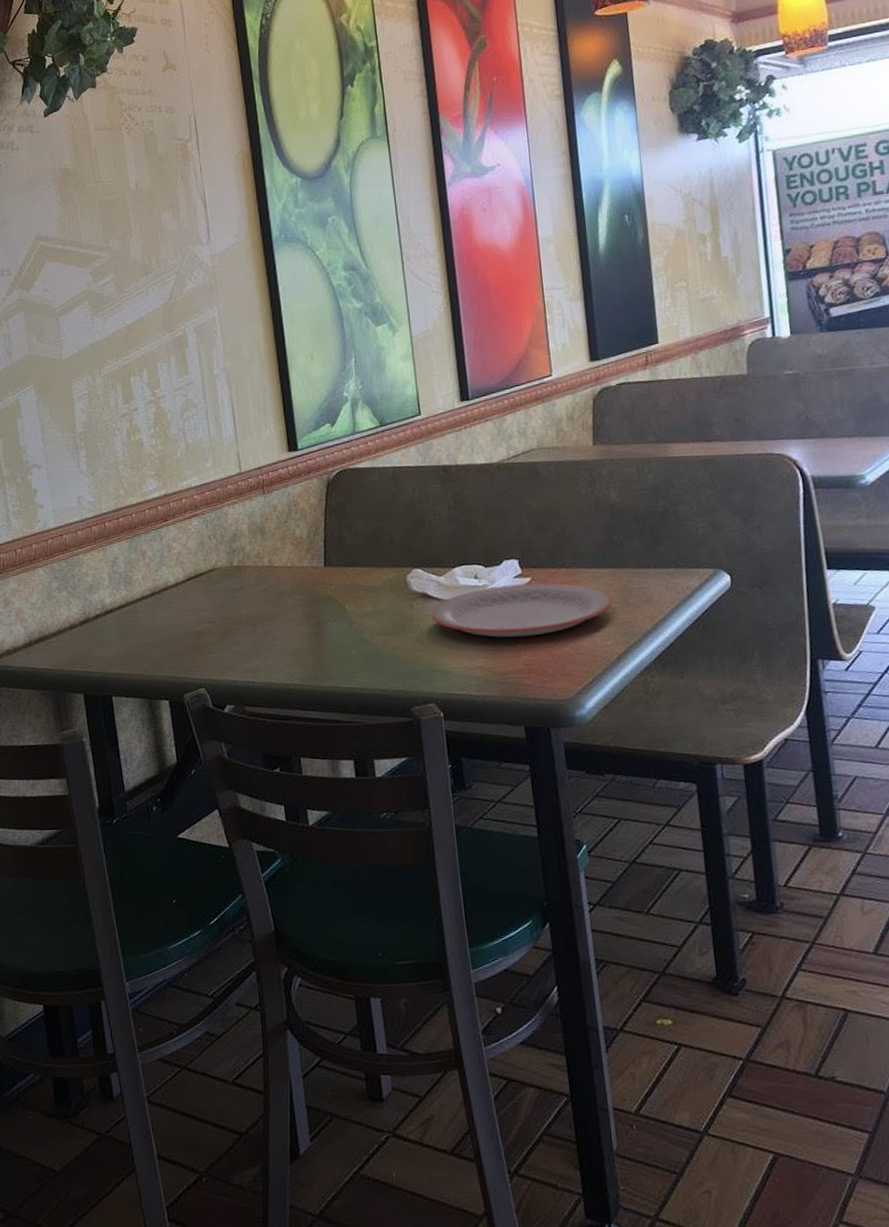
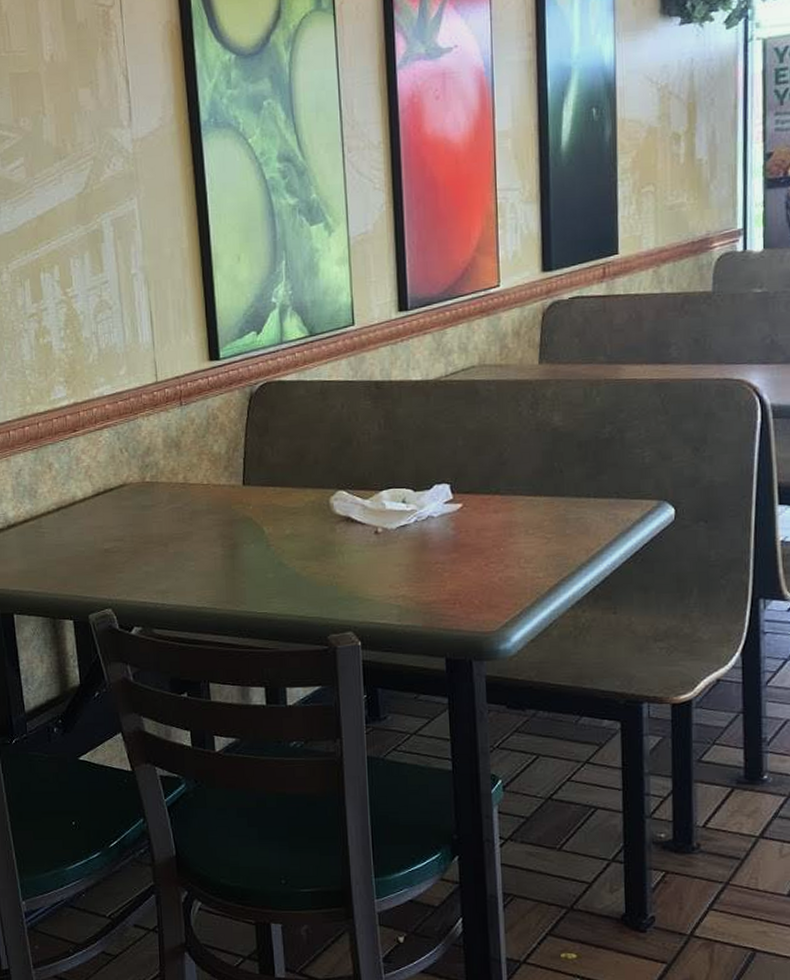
plate: present [430,583,612,638] -> none [353,509,546,566]

